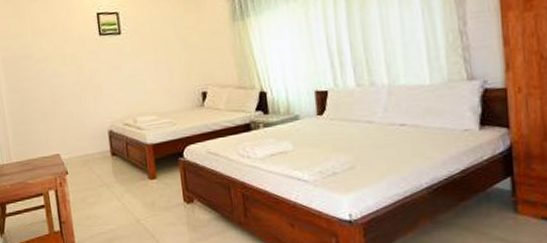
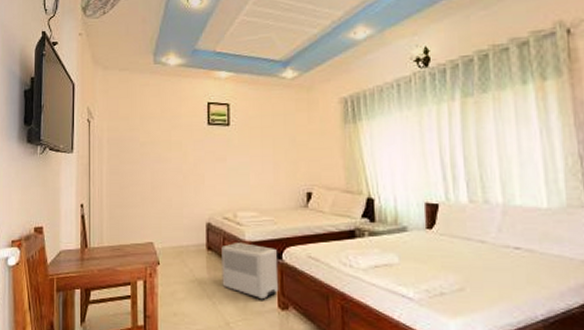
air purifier: none [125,145,183,197] -> present [221,241,279,300]

